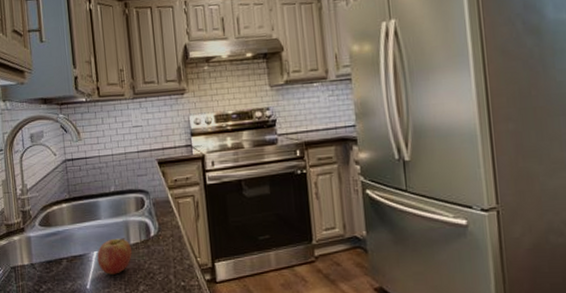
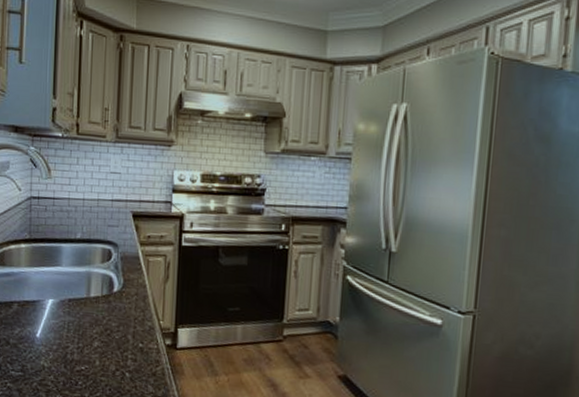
fruit: present [97,238,133,275] -> none [52,288,92,326]

